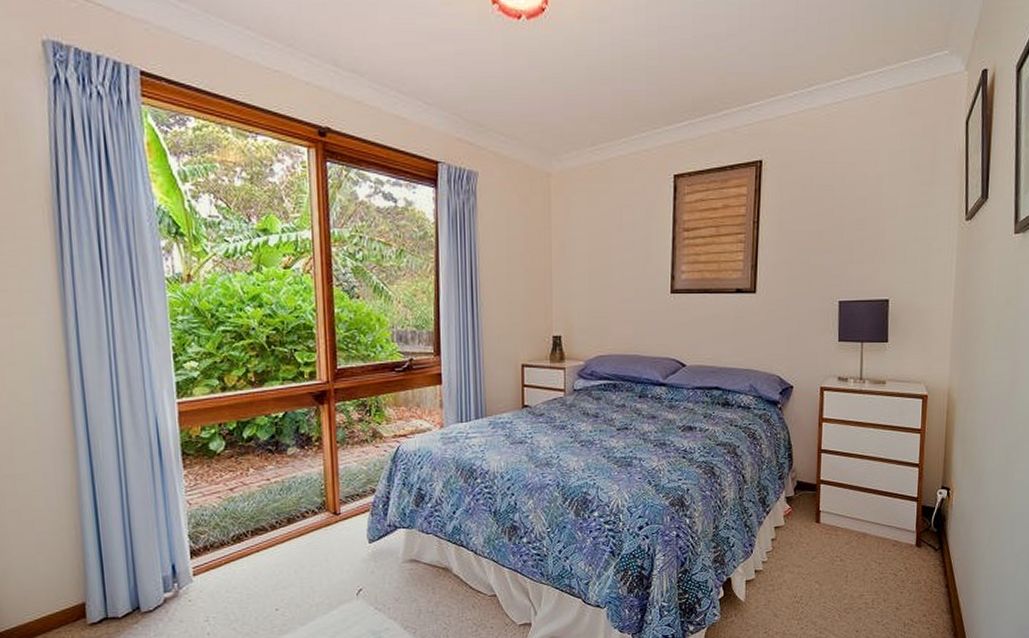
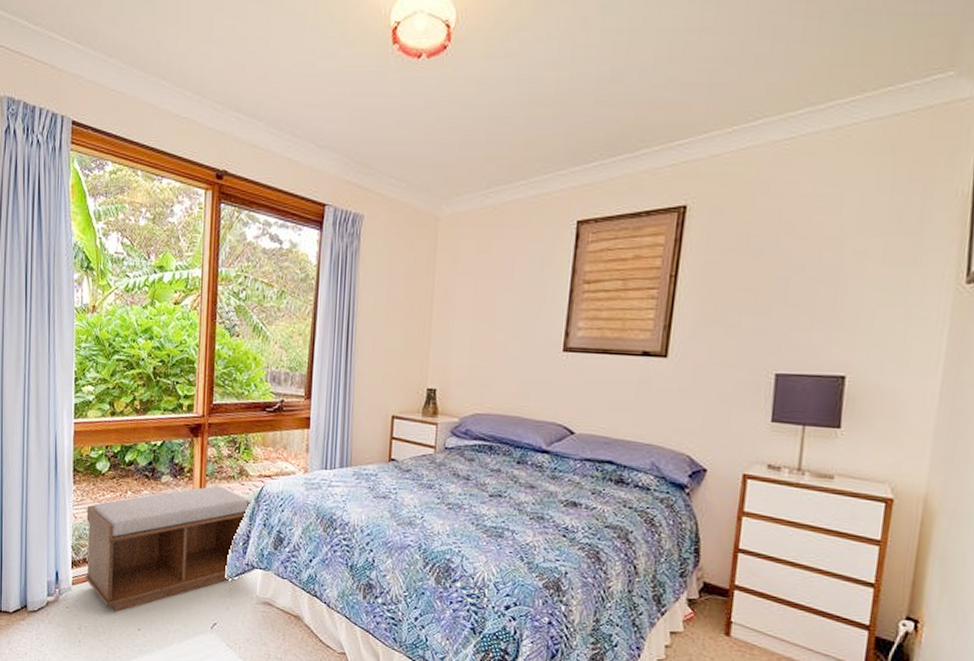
bench: none [202,451,387,595] -> present [85,485,250,612]

